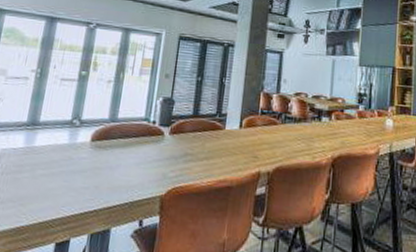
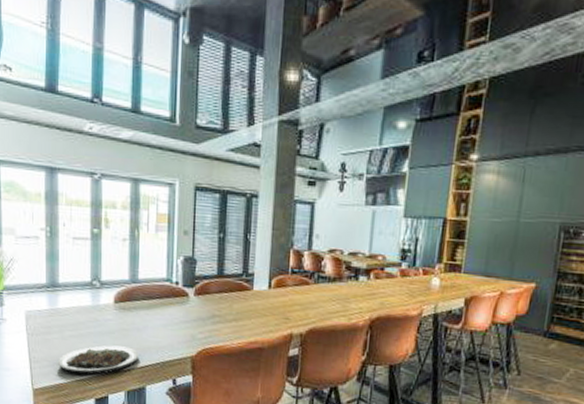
plate: none [22,184,109,217] -> present [57,345,139,375]

